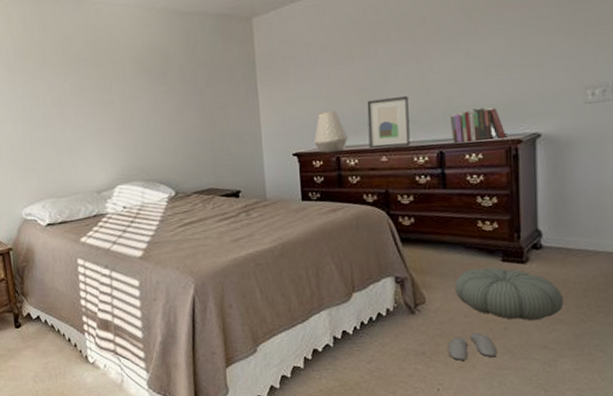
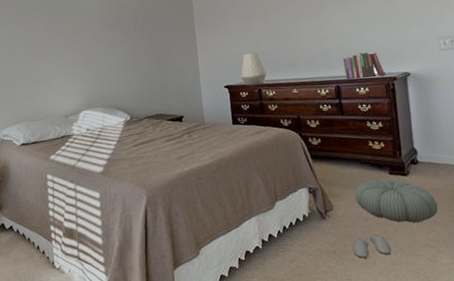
picture frame: present [367,96,411,148] -> none [280,42,314,82]

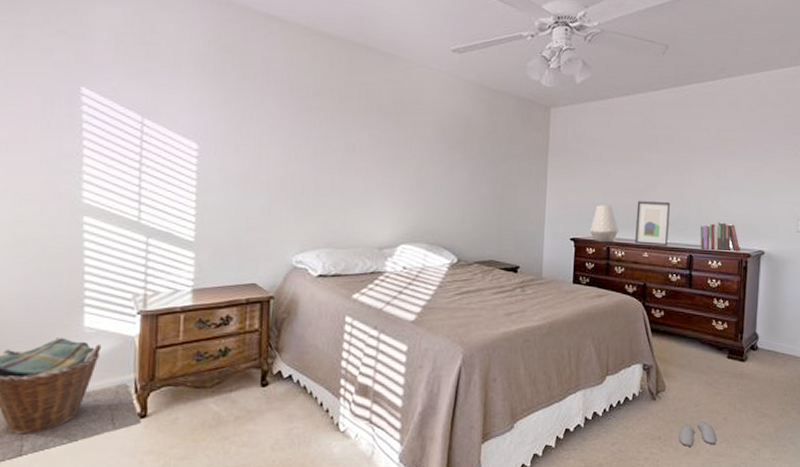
picture frame: none [280,42,314,82] -> present [635,201,671,246]
pouf: present [355,179,438,223] -> none [690,363,770,412]

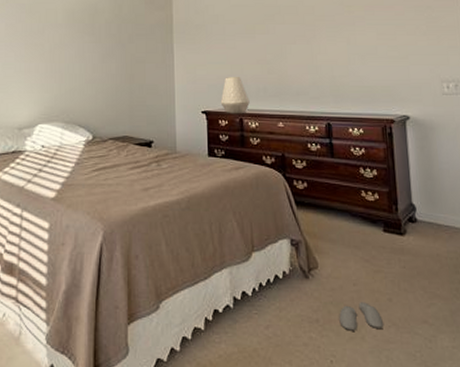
picture frame: present [635,201,671,246] -> none [266,71,303,115]
books: present [700,222,740,251] -> none [335,88,381,118]

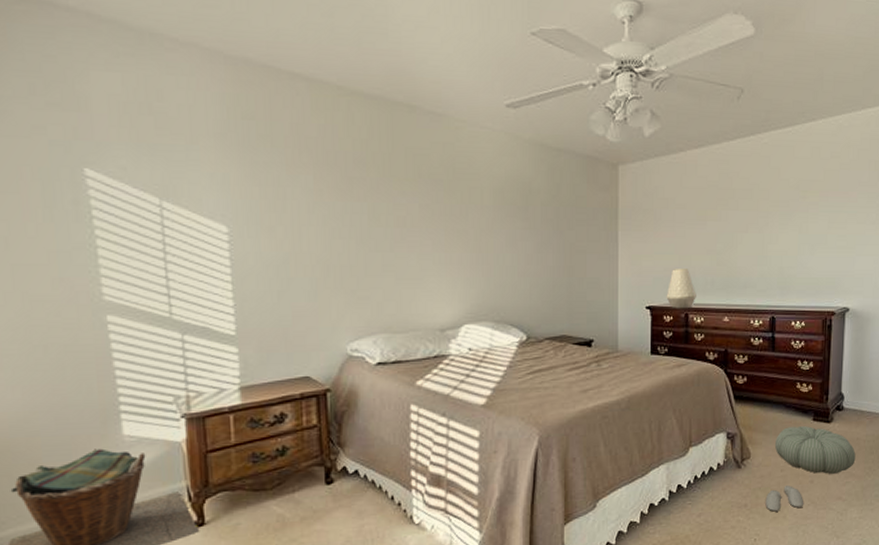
pouf: none [344,237,439,293] -> present [775,426,856,474]

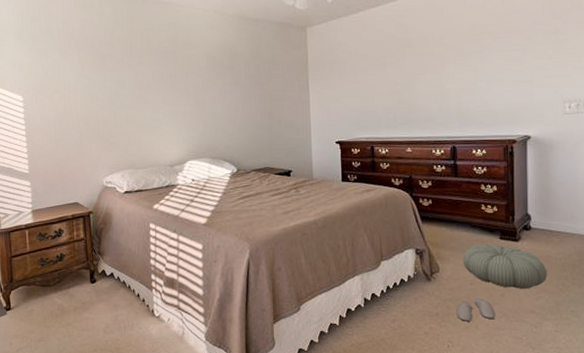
vase: present [666,269,696,309] -> none [353,108,380,143]

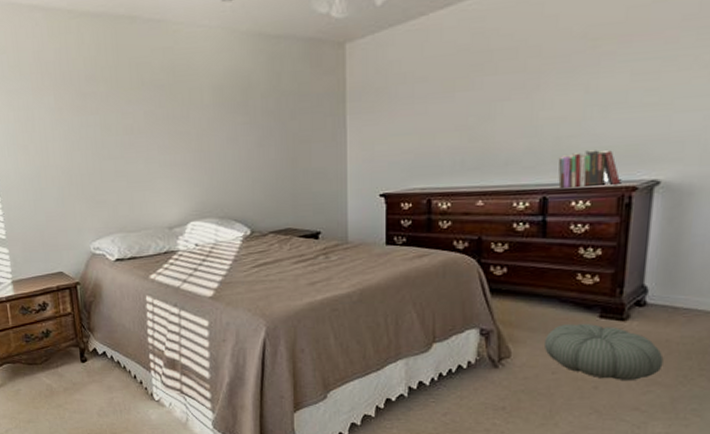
slippers: present [456,298,495,321] -> none [530,390,583,418]
books: none [461,112,504,141] -> present [558,149,620,189]

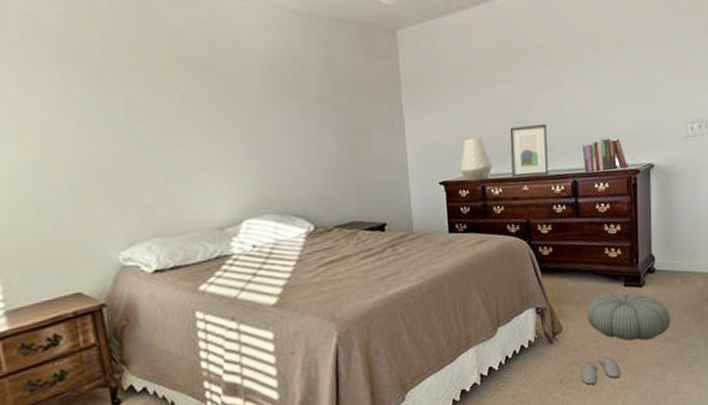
vase: none [404,149,442,195] -> present [460,137,492,183]
picture frame: none [465,135,515,191] -> present [509,124,549,177]
slippers: none [530,390,583,418] -> present [581,356,620,385]

